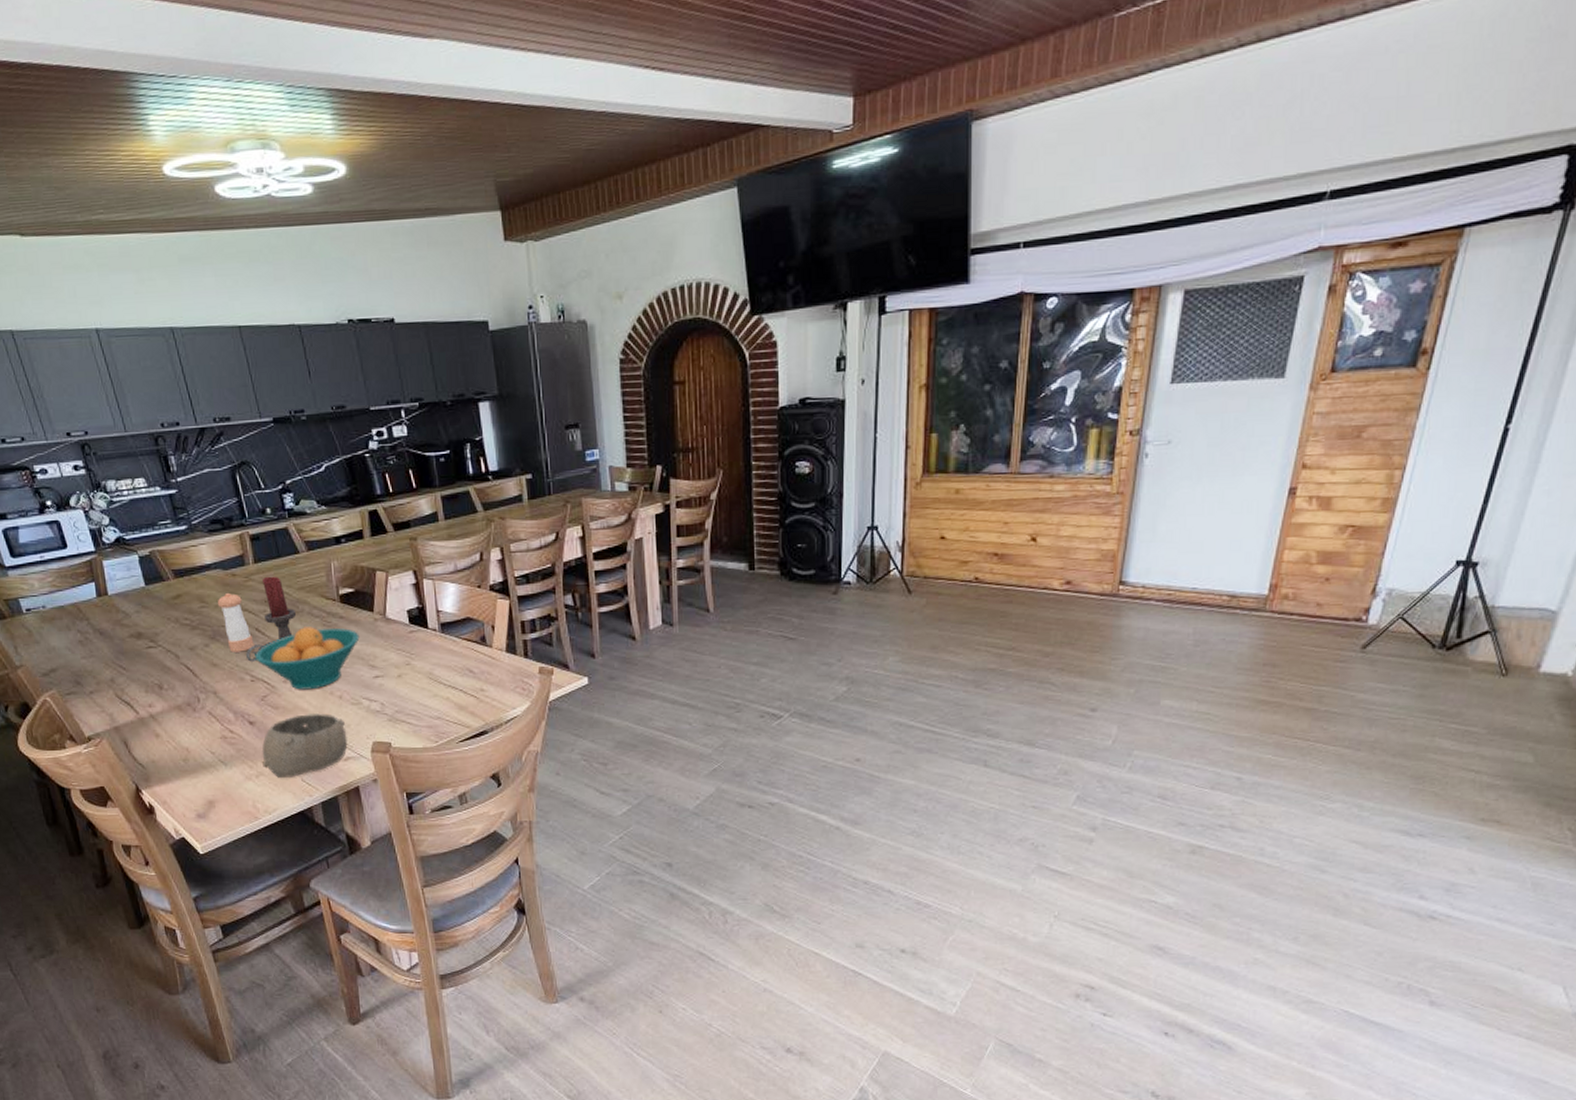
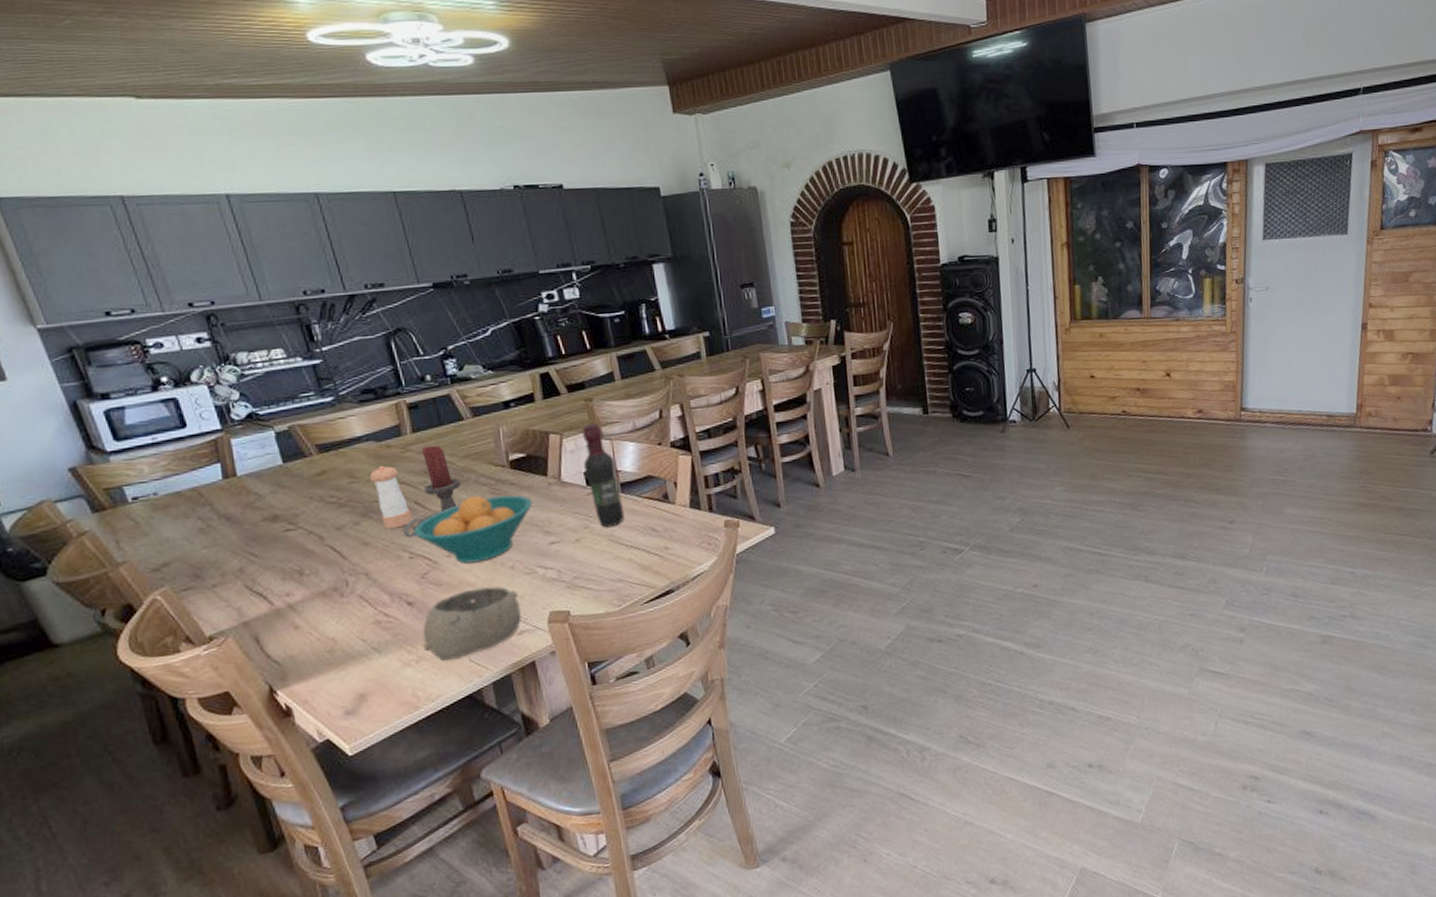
wine bottle: none [407,563,444,666] -> present [582,423,625,528]

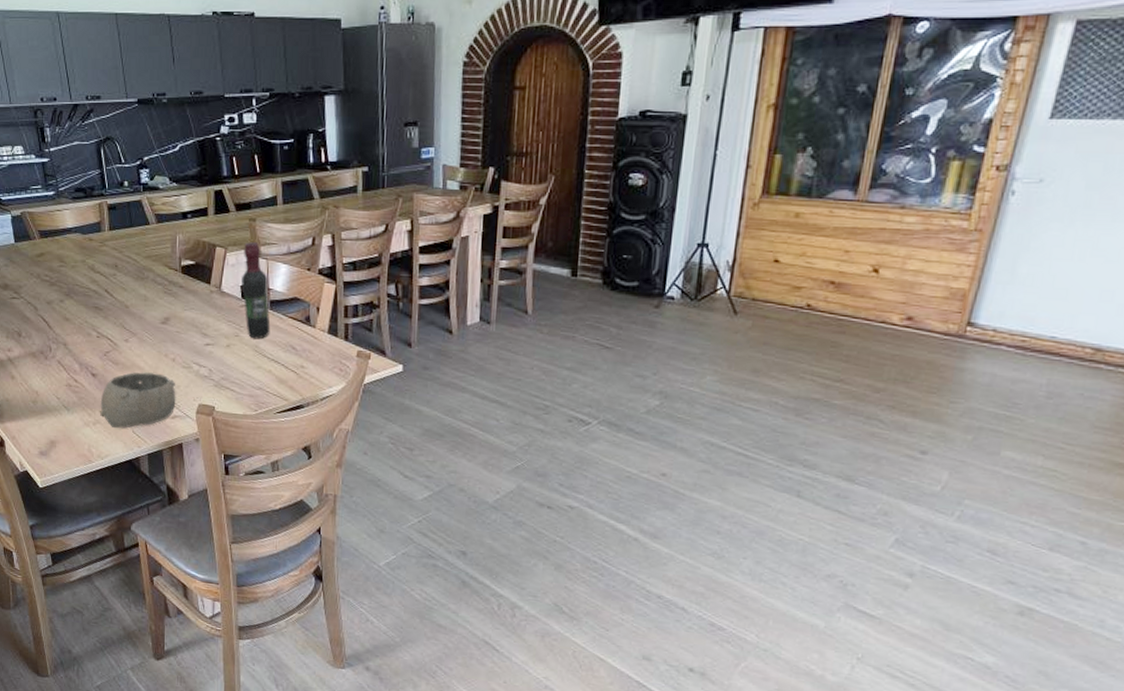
pepper shaker: present [369,465,413,529] -> none [74,255,103,310]
candle holder: present [404,445,460,538] -> none [95,243,141,320]
fruit bowl: present [414,495,533,564] -> none [102,292,196,351]

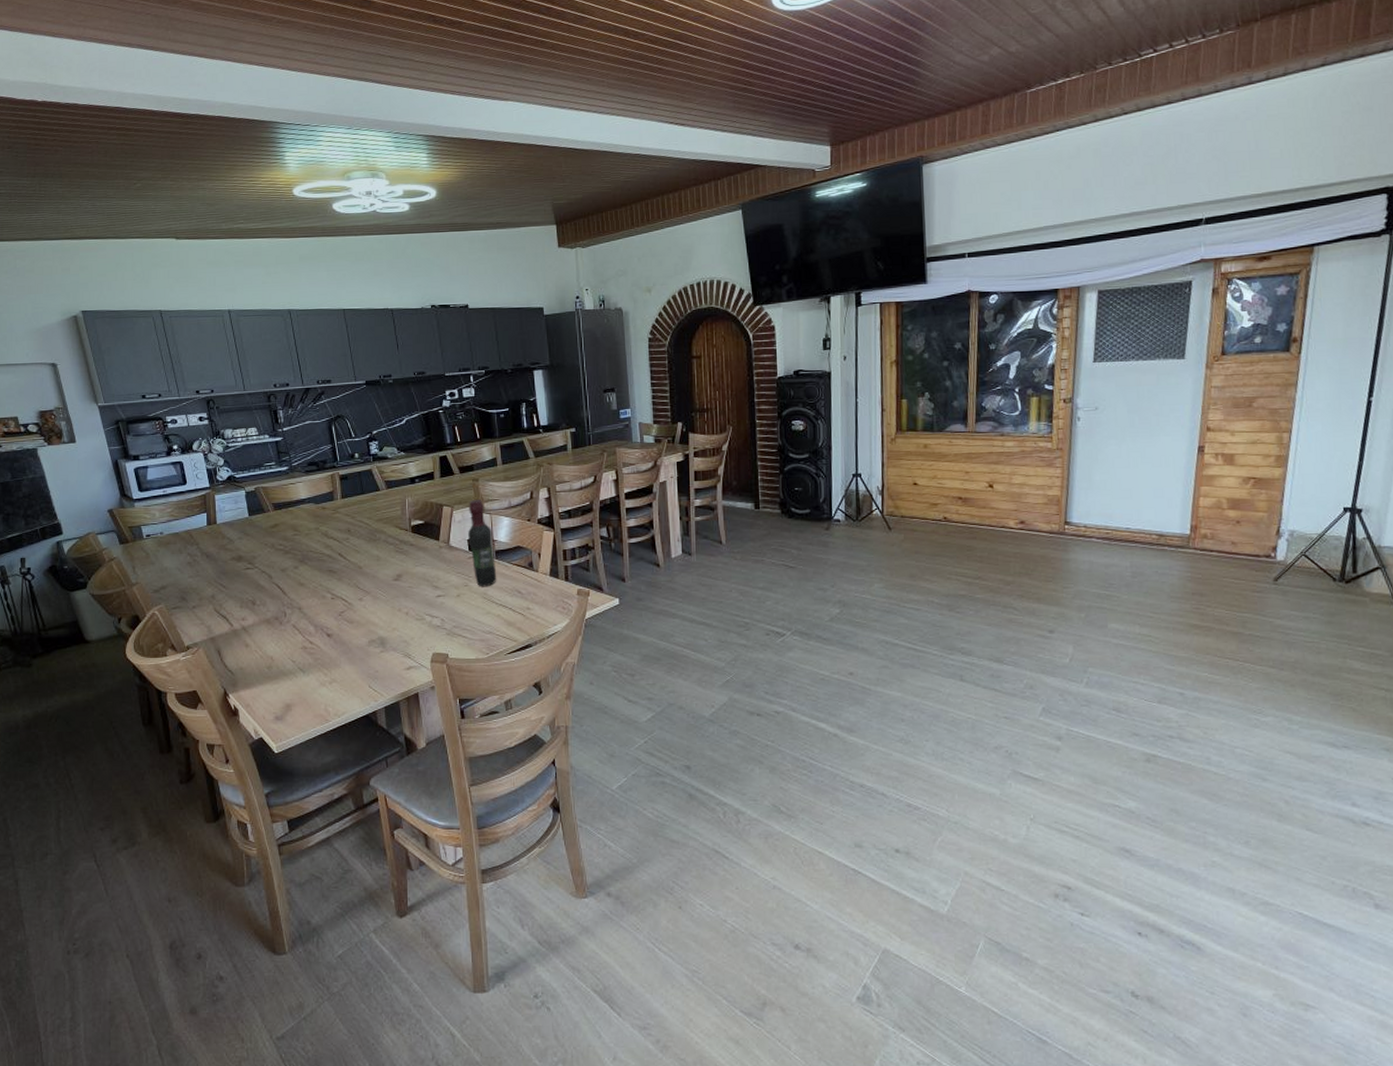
bowl: present [100,372,176,428] -> none [336,628,411,684]

